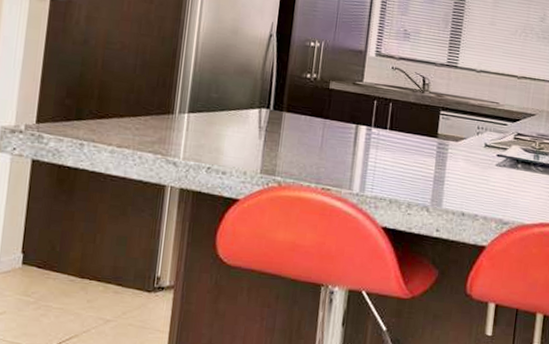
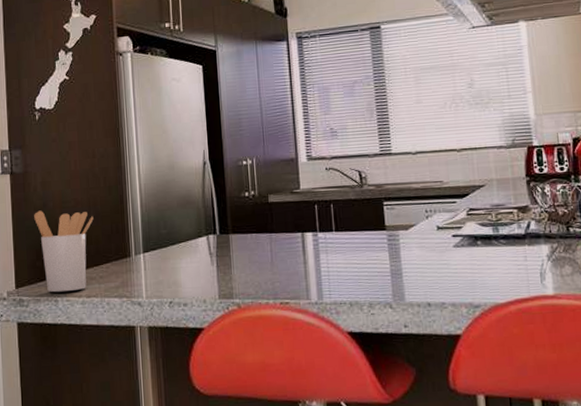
utensil holder: none [71,45,140,138] -> present [34,210,94,293]

